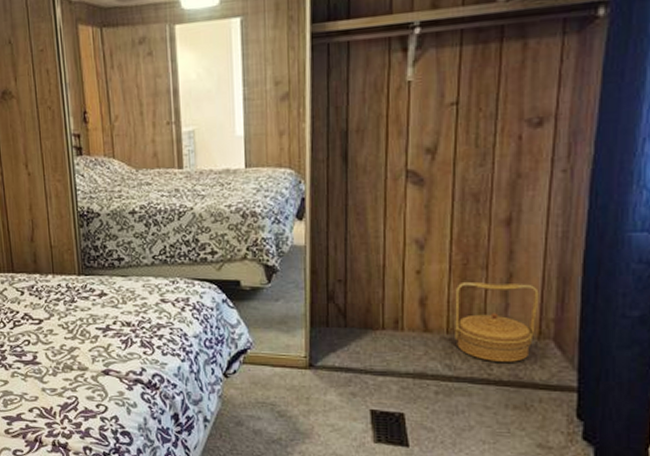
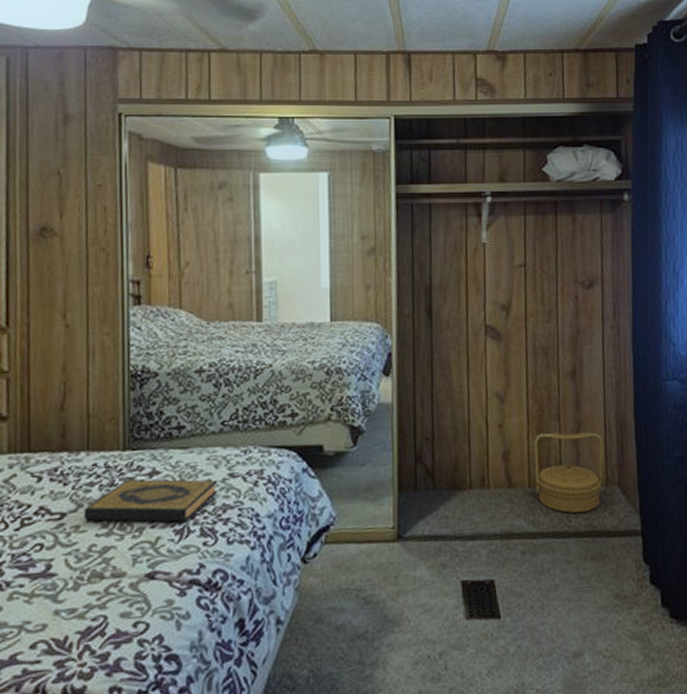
hardback book: none [54,298,153,334] -> present [83,479,218,523]

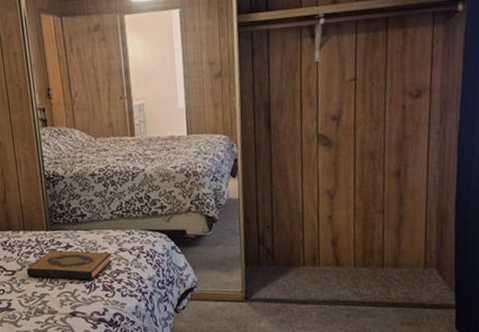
basket: present [533,432,604,513] -> none [359,223,424,288]

